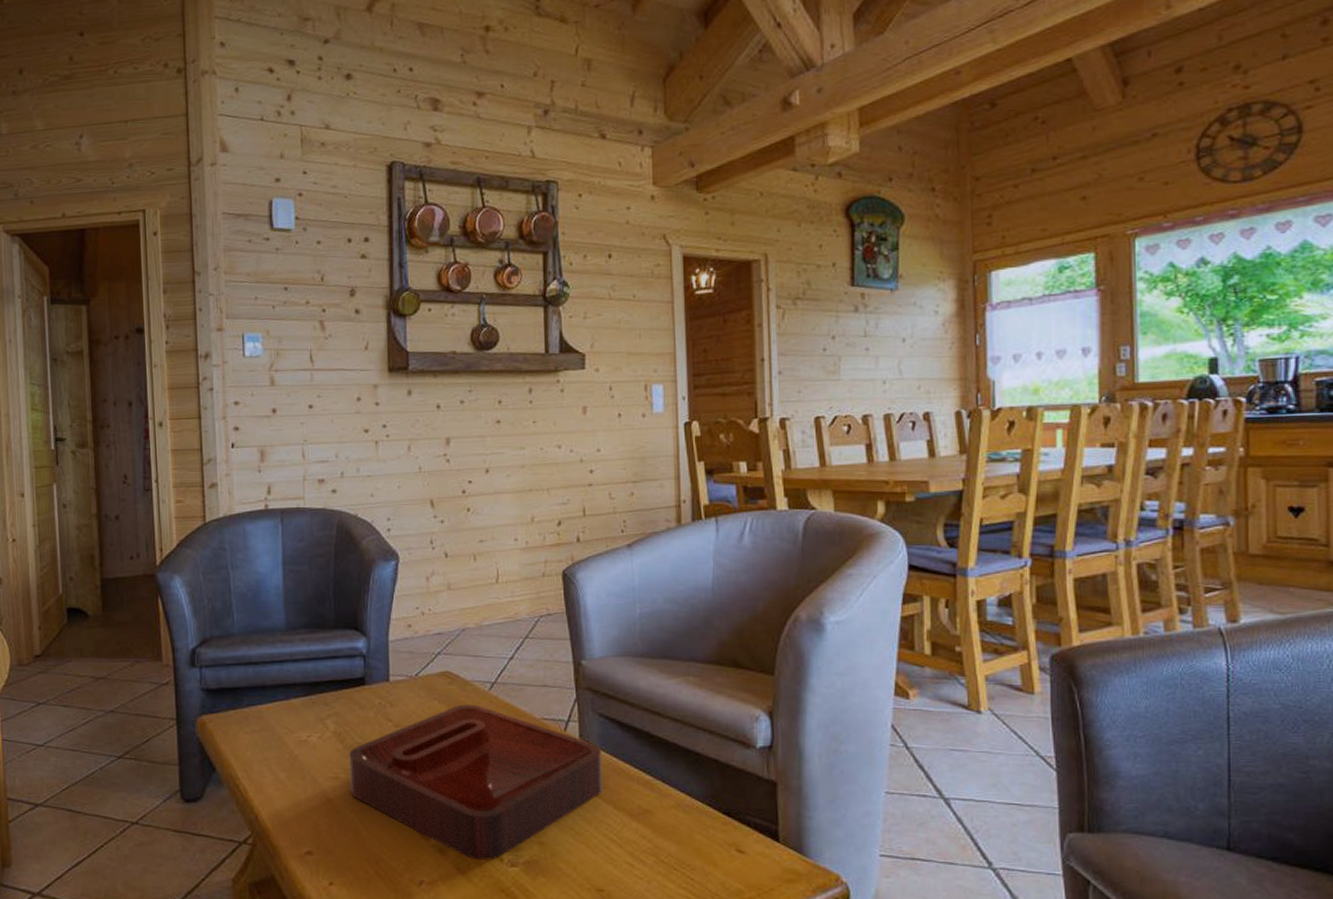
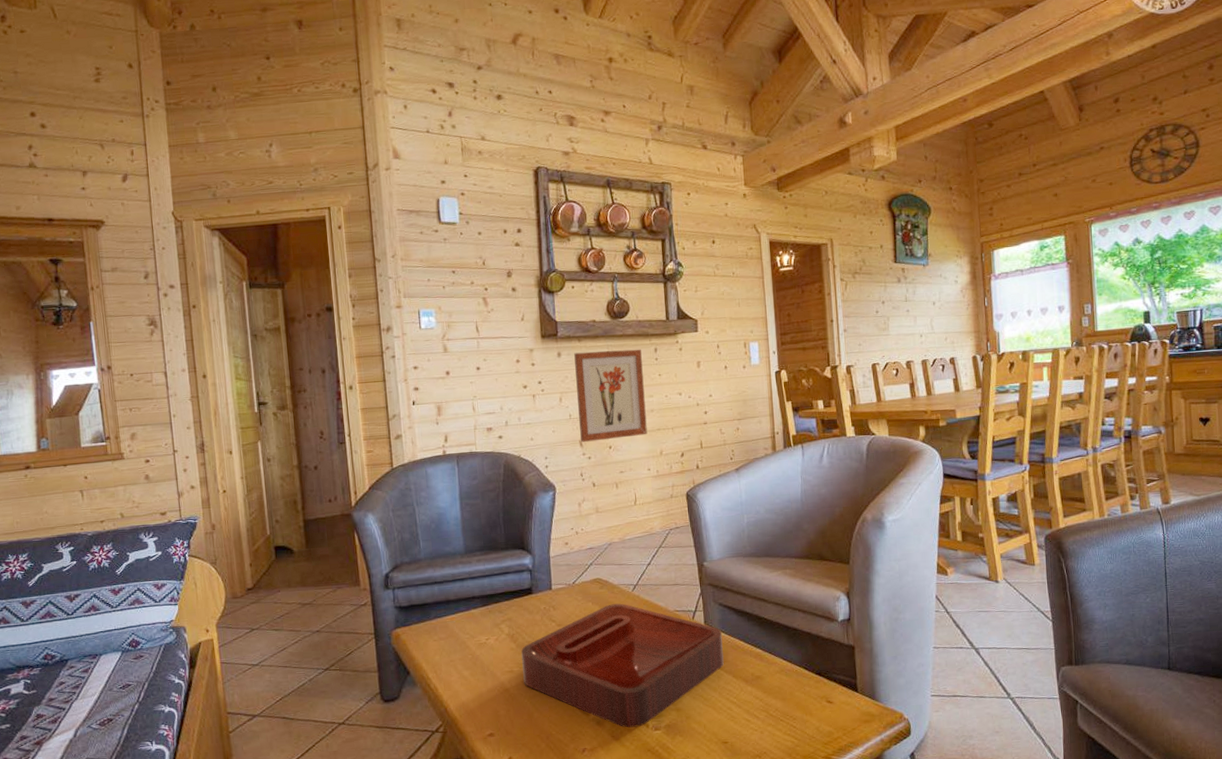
wall art: none [428,388,516,502] -> present [574,349,648,442]

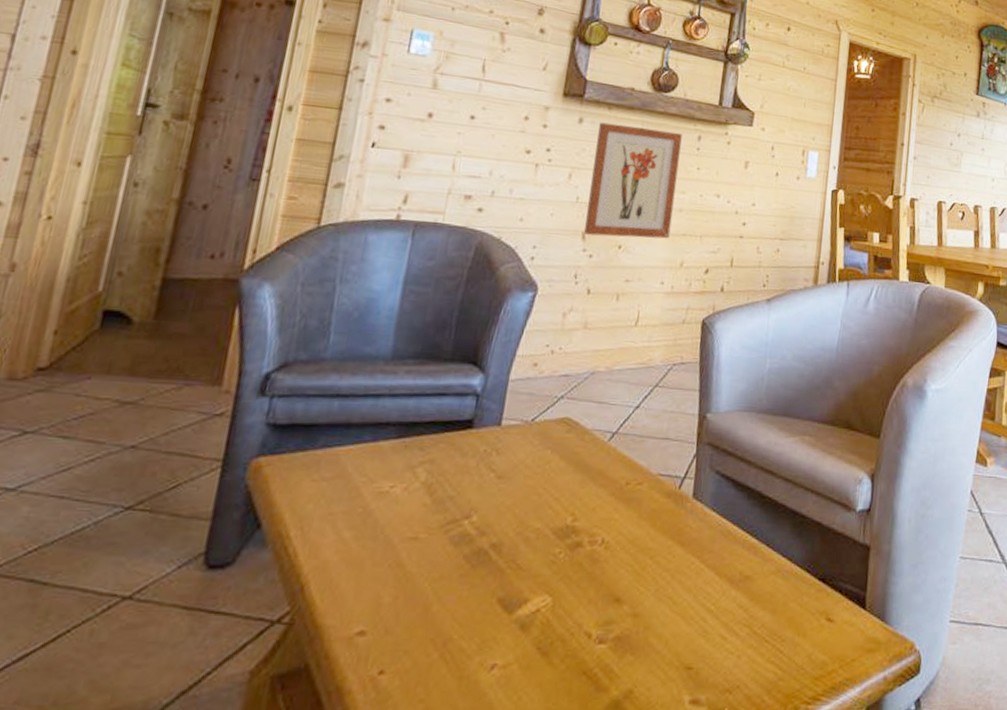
decorative tray: present [521,603,724,728] -> none [429,455,712,637]

